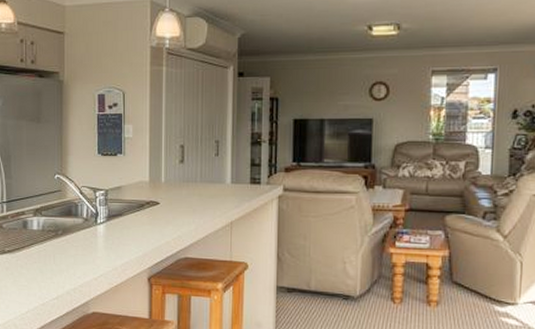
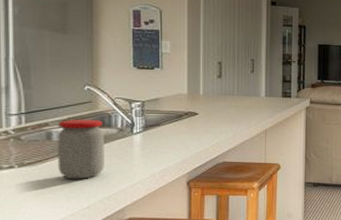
jar: none [31,208,71,269] -> present [57,119,104,179]

